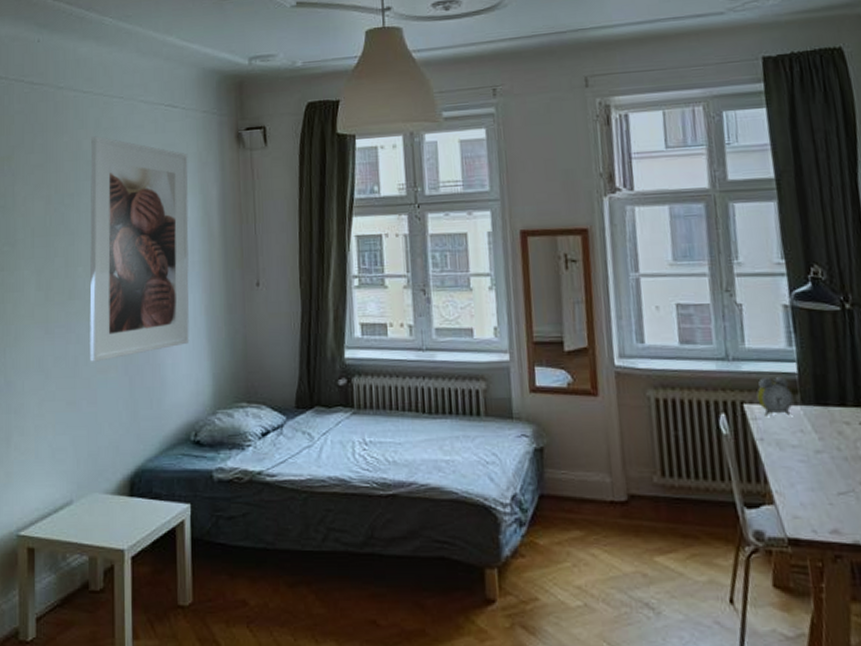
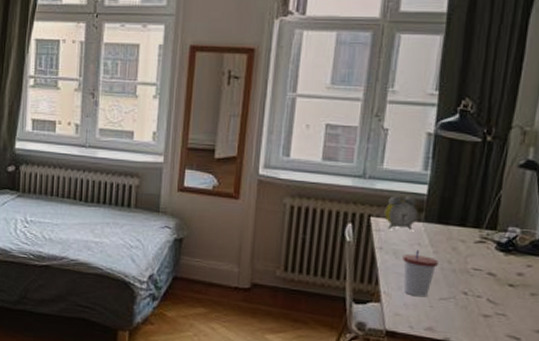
cup: none [787,438,827,494] -> present [402,250,438,297]

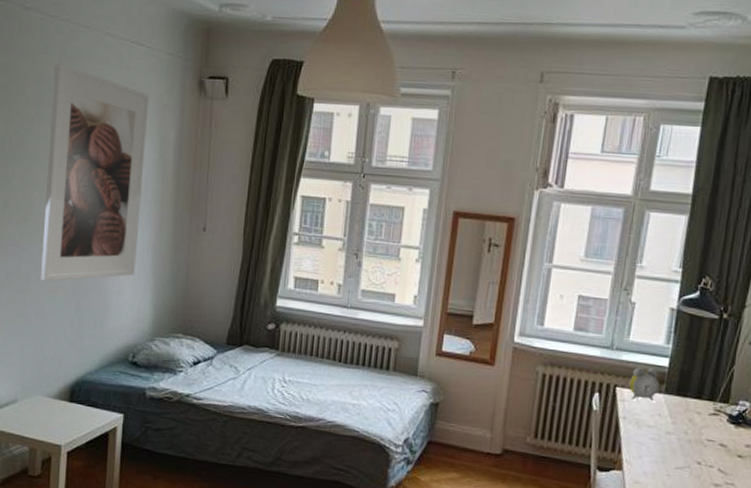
cup: present [402,250,438,297] -> none [643,420,676,466]

